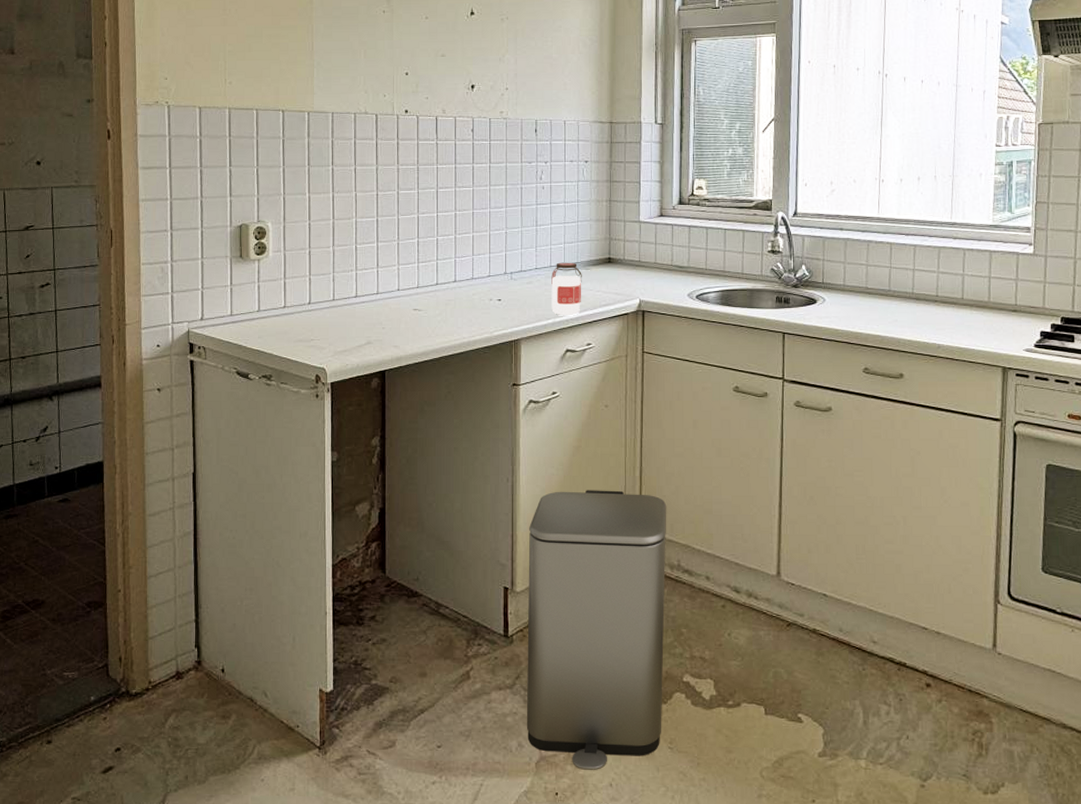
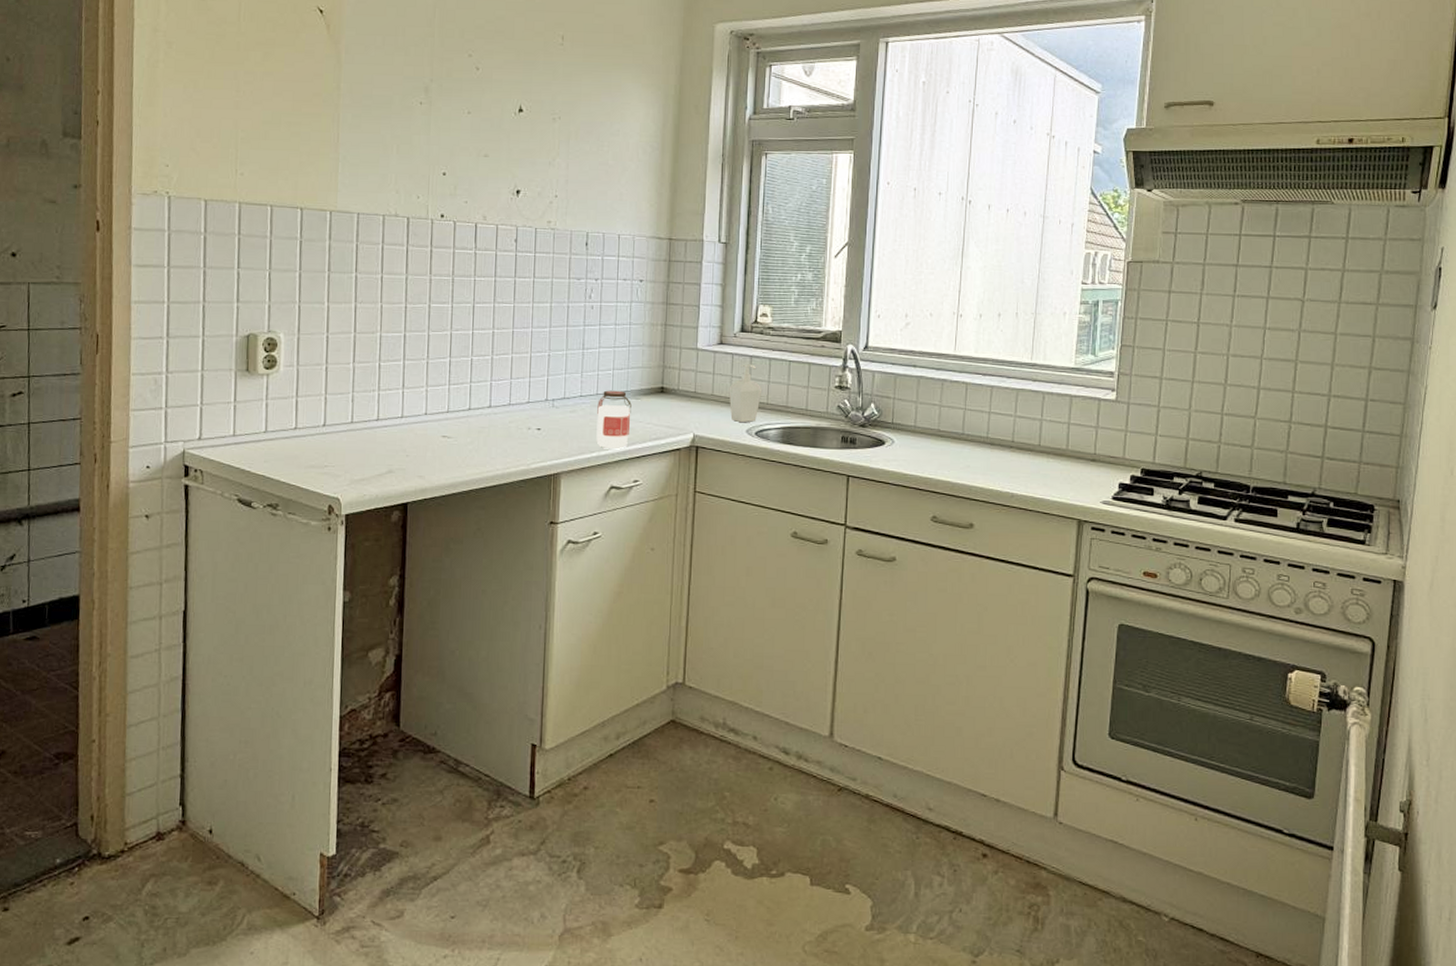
pedal bin: present [526,490,667,771] -> none [550,640,714,945]
soap bottle: none [670,234,701,288] -> present [729,364,763,423]

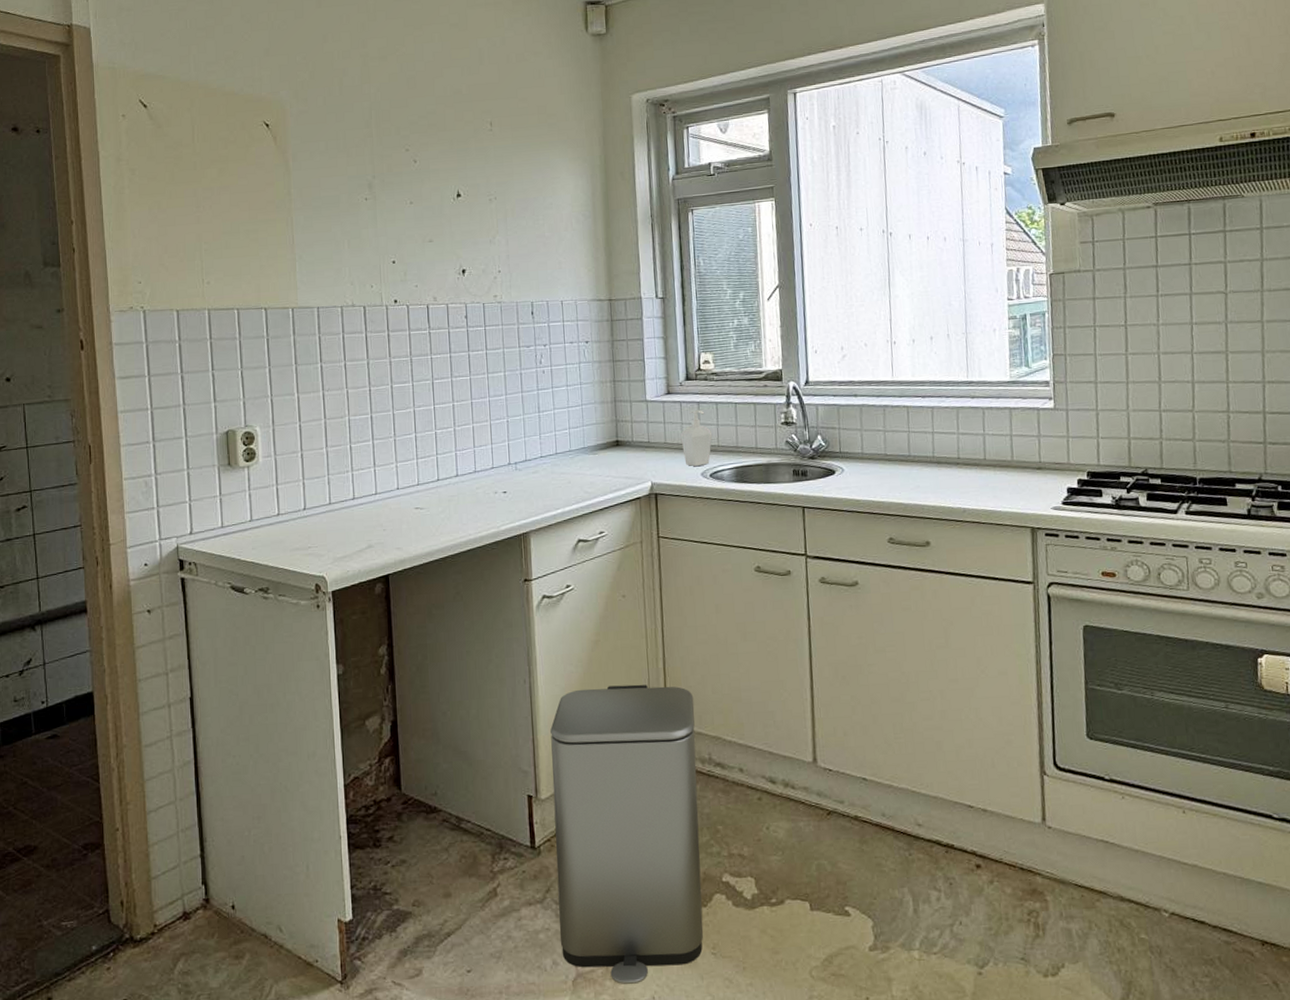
pedal bin: none [550,640,714,945] -> present [550,684,704,985]
jar: present [596,390,632,450] -> none [557,448,591,505]

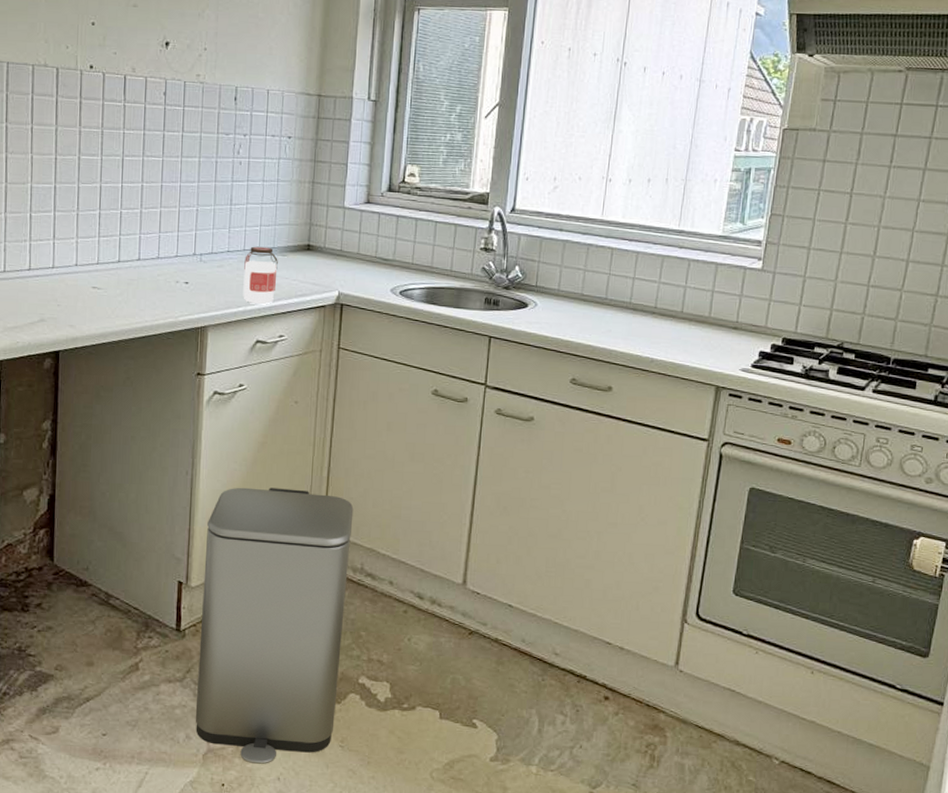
jar: none [557,448,591,505] -> present [243,246,278,305]
soap bottle: present [680,410,713,467] -> none [374,223,408,282]

